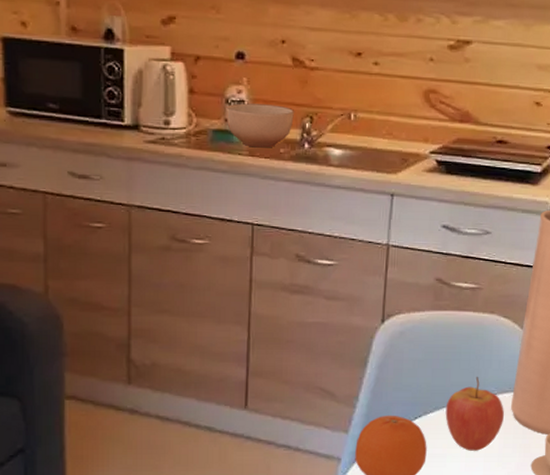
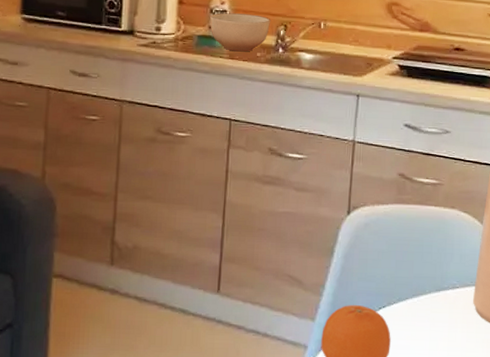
fruit: present [445,377,505,451] -> none [408,270,467,344]

